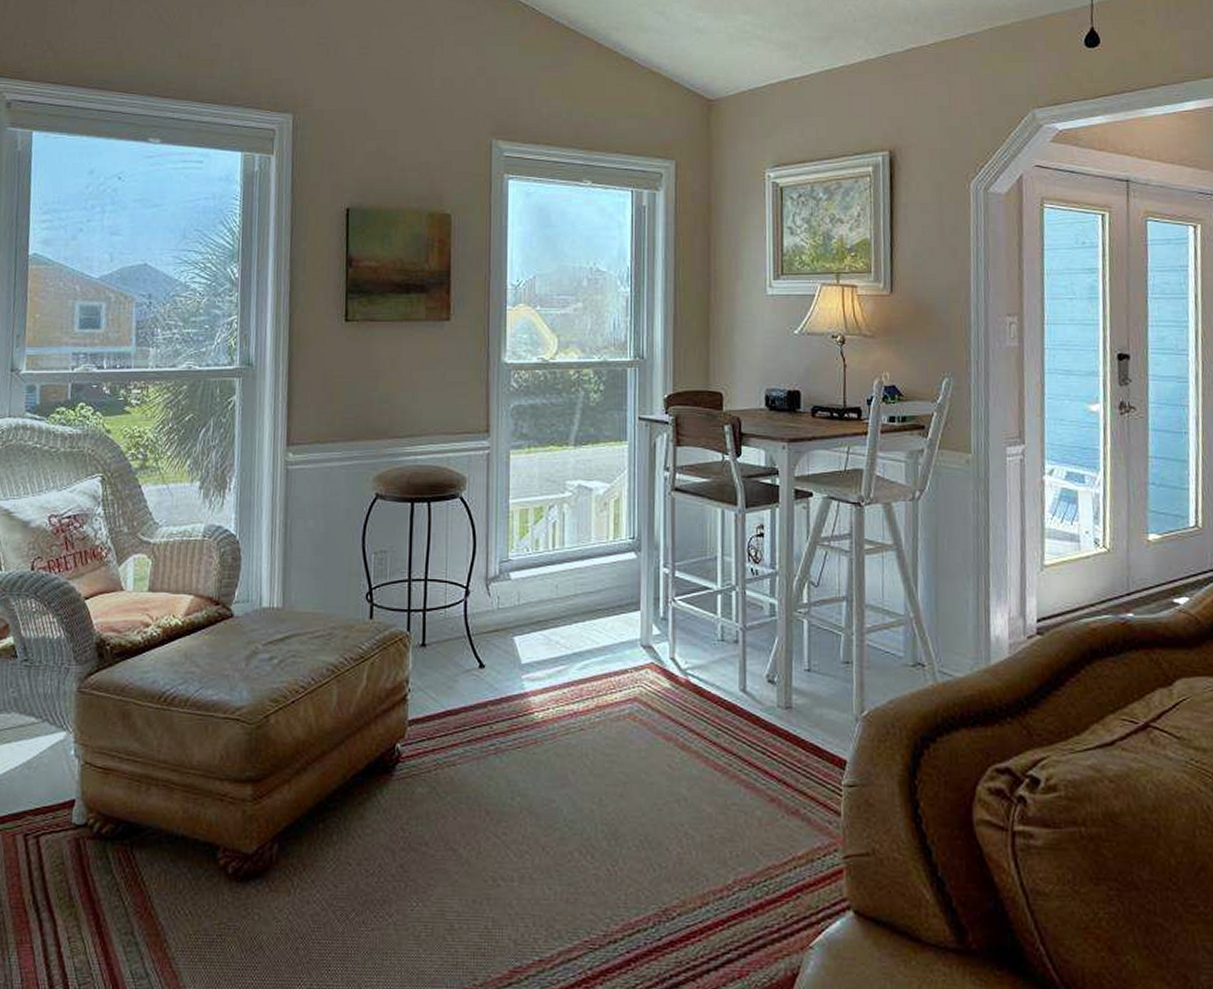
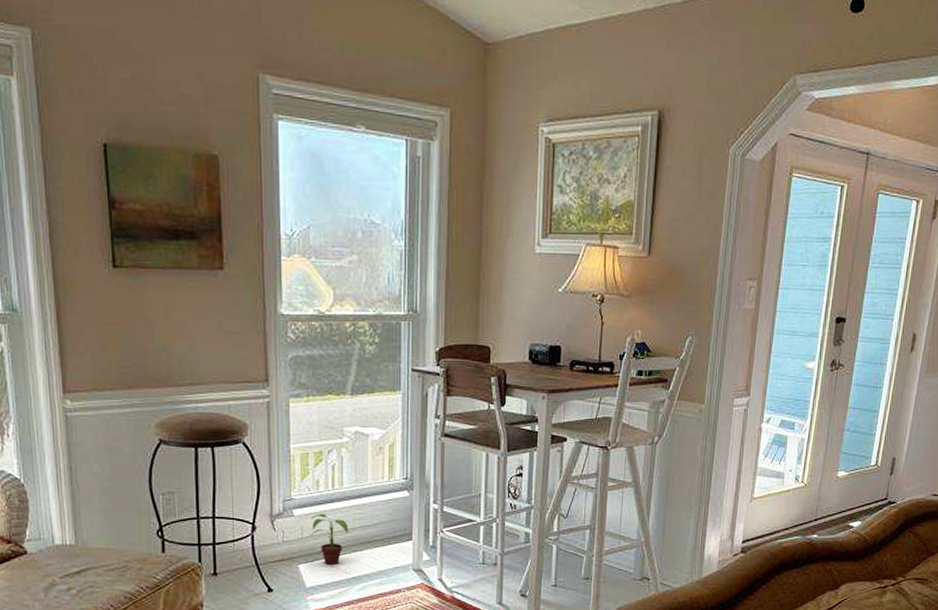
potted plant: none [528,578,570,638] -> present [311,514,349,565]

